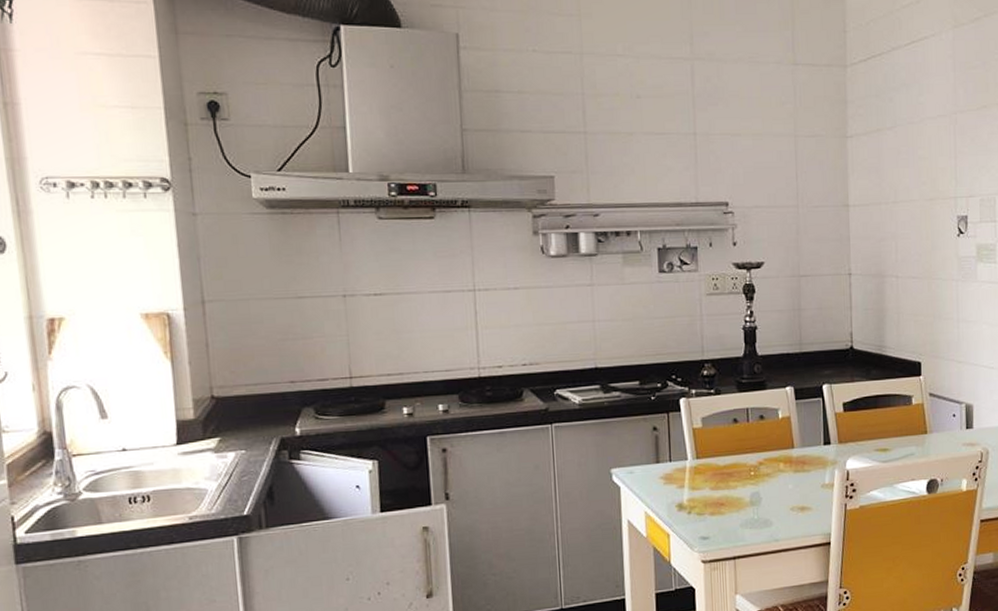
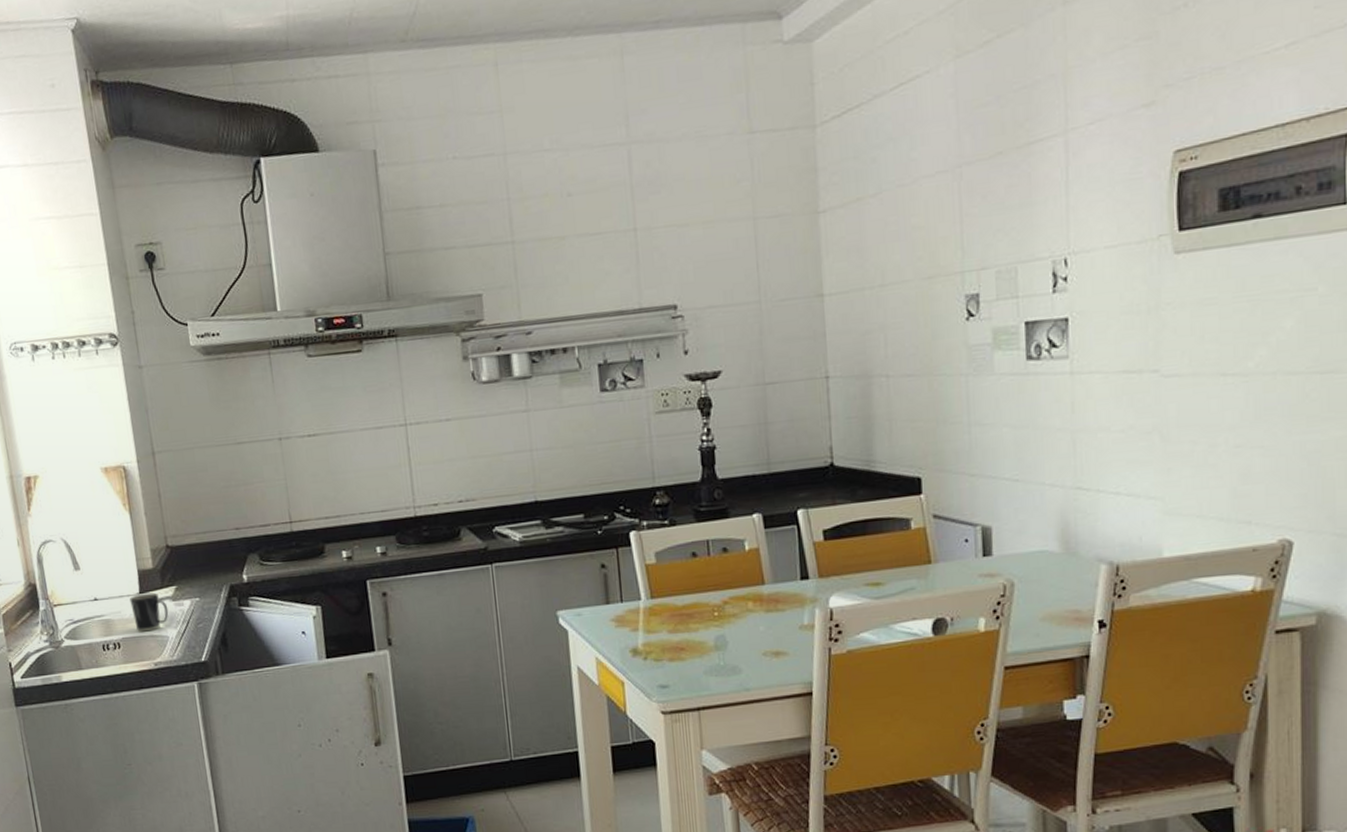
mug: none [165,444,210,485] -> present [129,592,169,632]

